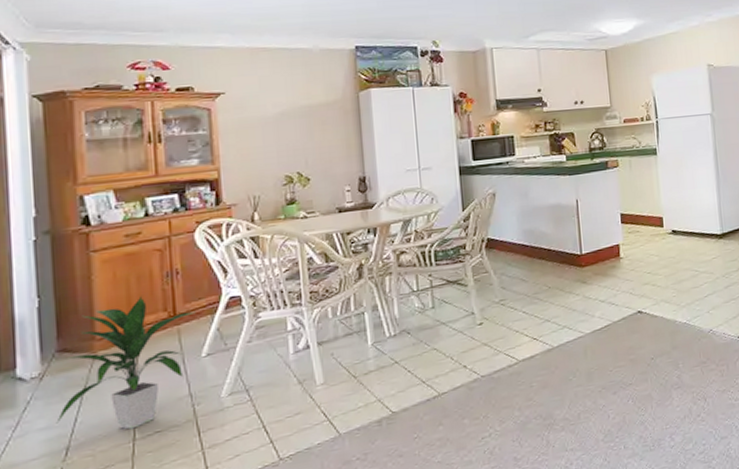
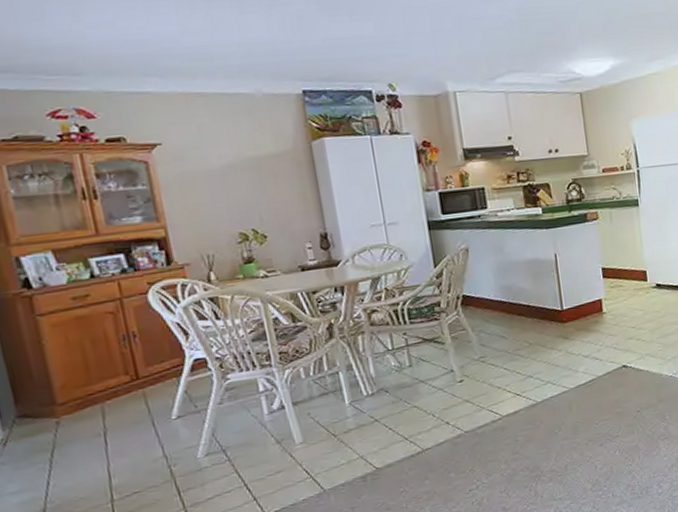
indoor plant: present [56,296,196,430] -> none [28,360,160,491]

